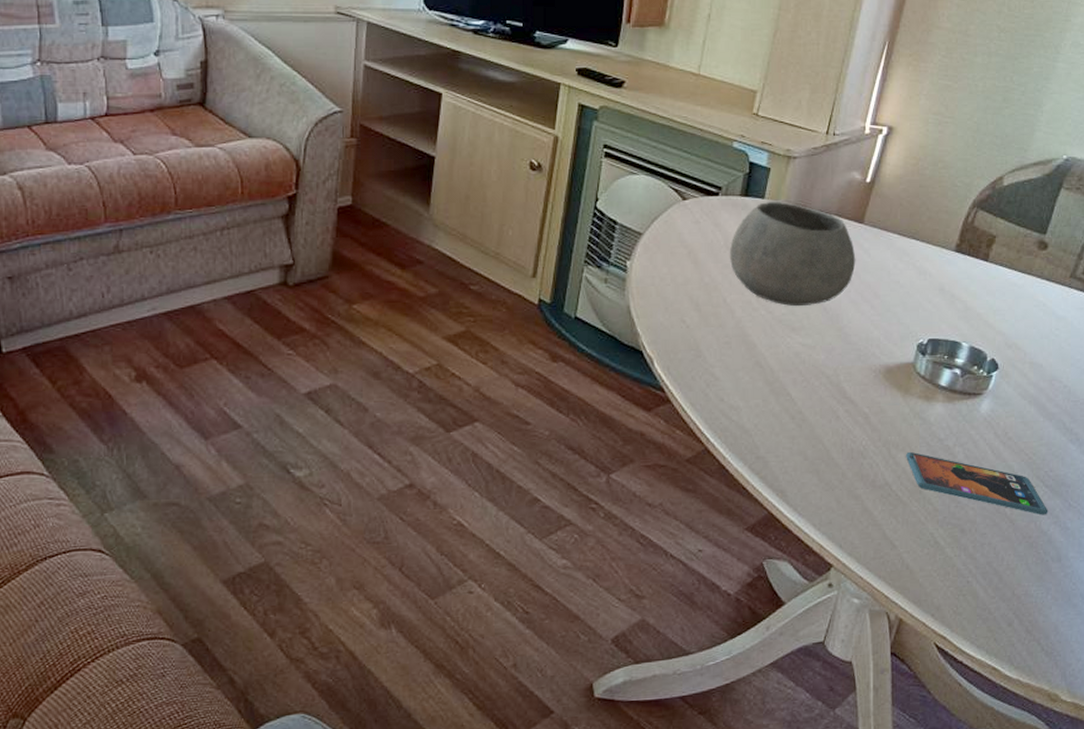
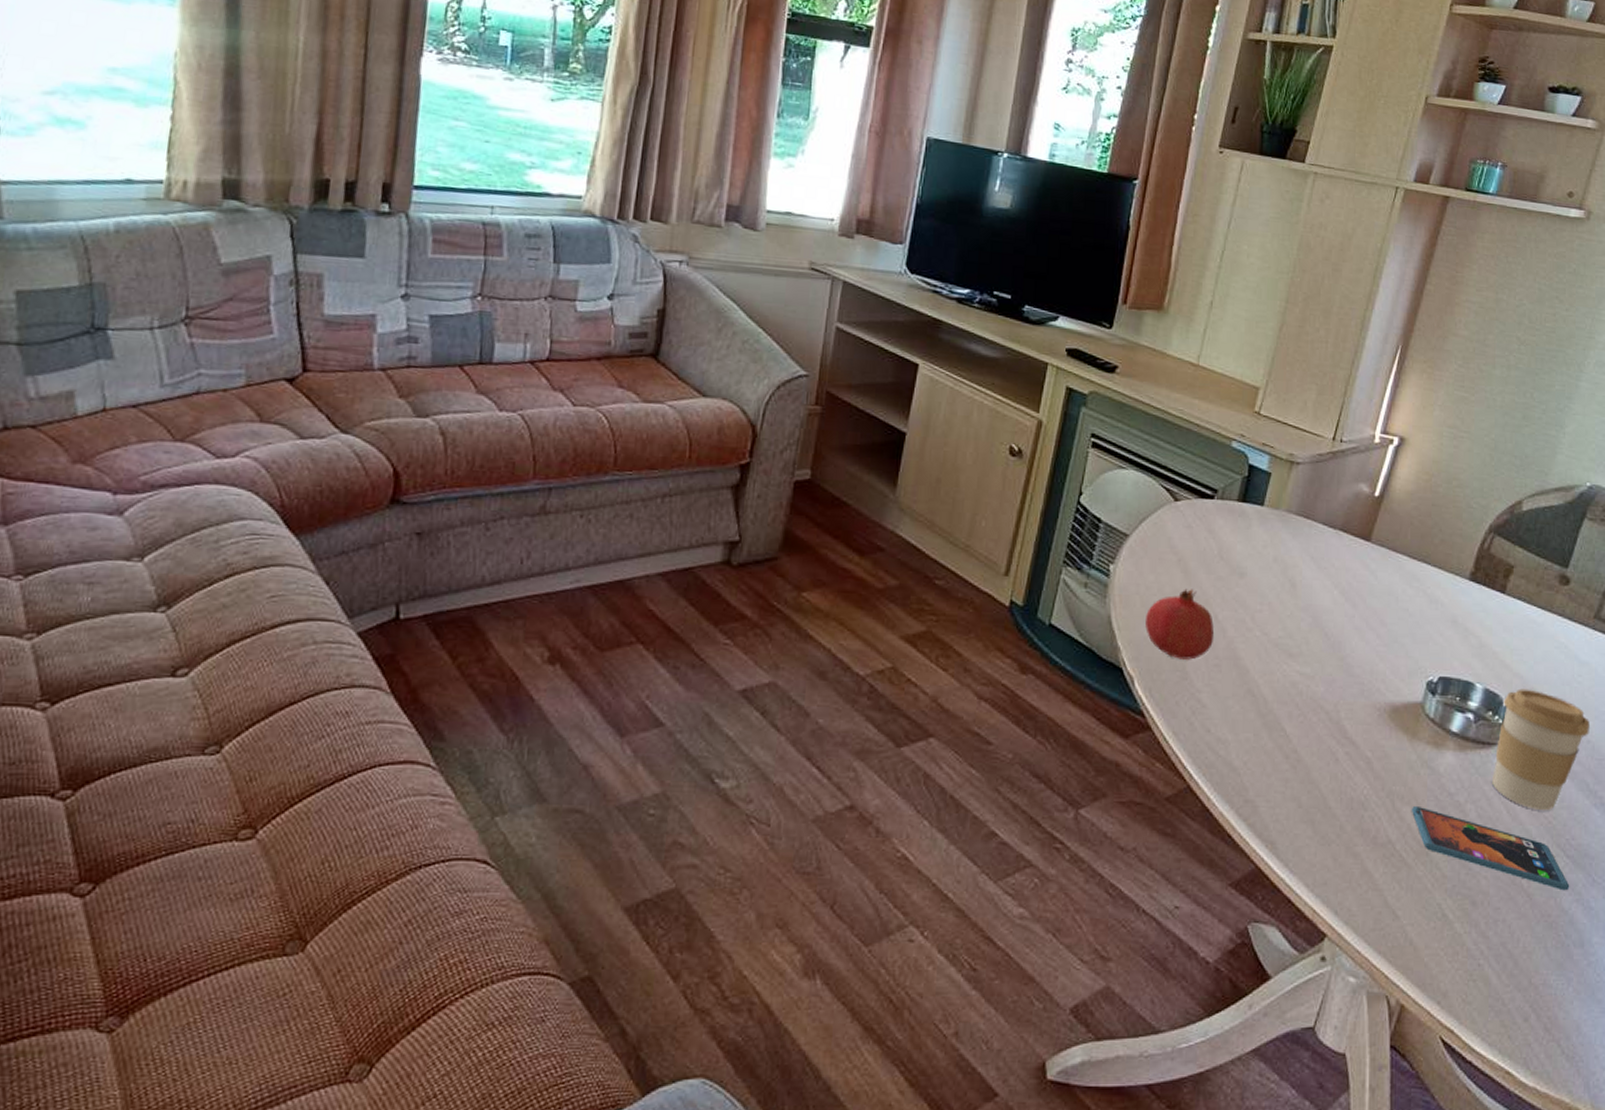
fruit: none [661,277,723,340] -> present [1145,589,1214,660]
bowl: present [729,201,856,307] -> none [1222,509,1362,630]
coffee cup: none [978,344,1066,449] -> present [1492,688,1590,811]

